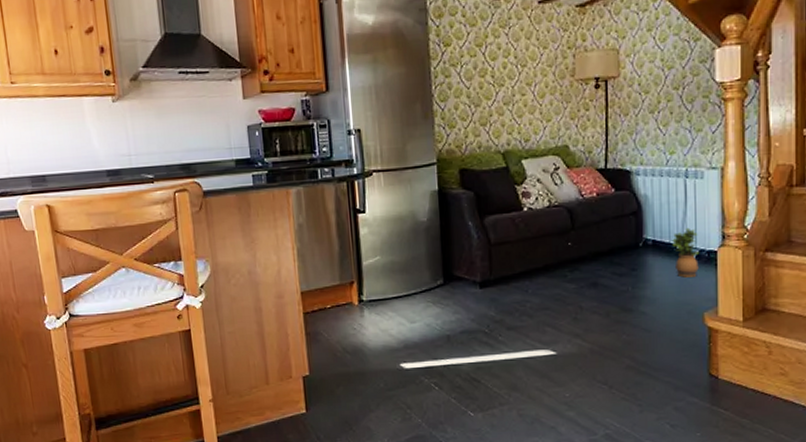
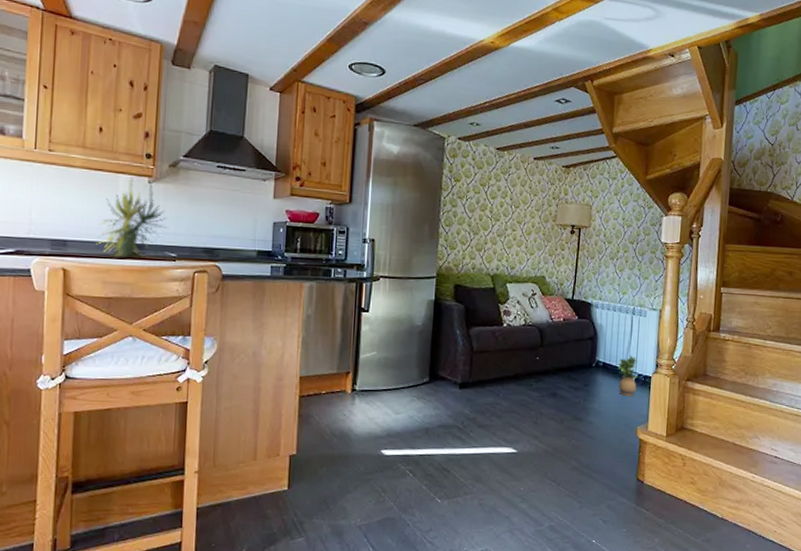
plant: none [71,100,139,186] -> present [96,178,166,258]

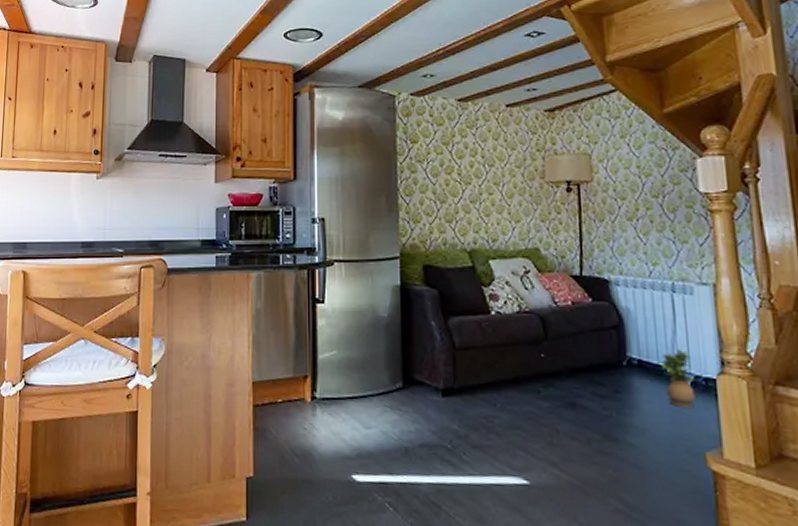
plant: present [96,178,166,258] -> none [51,176,114,256]

